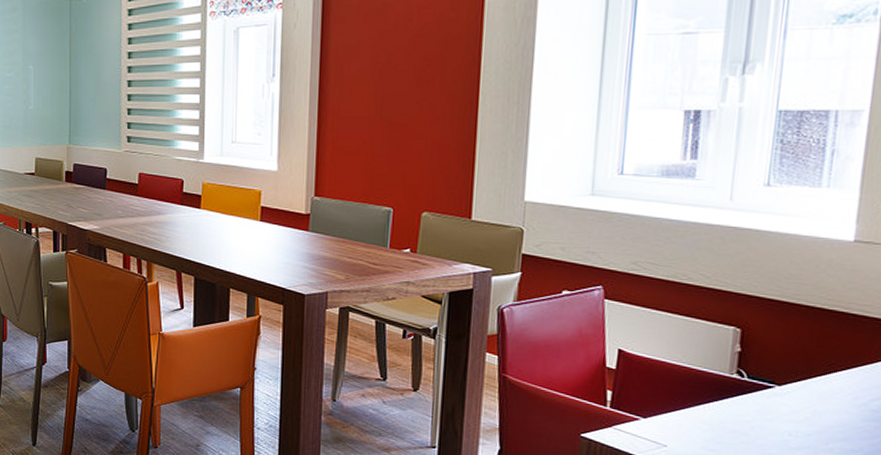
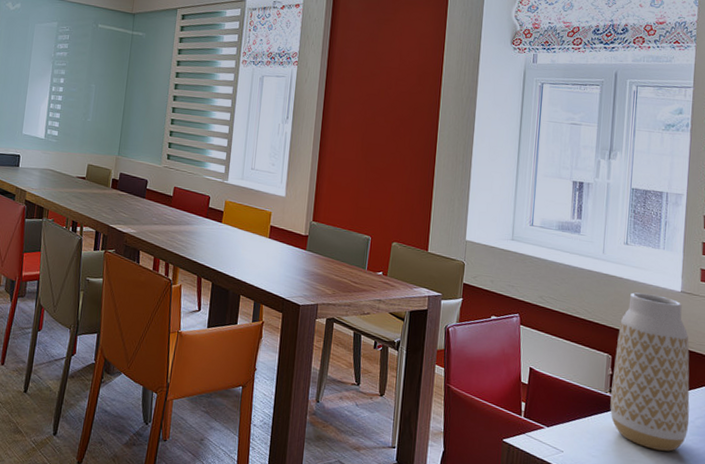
vase: none [737,247,865,442] -> present [610,292,690,452]

